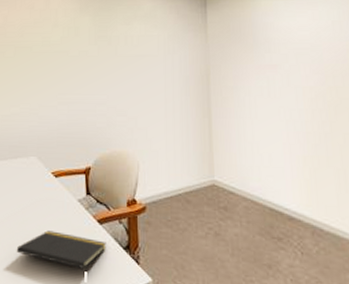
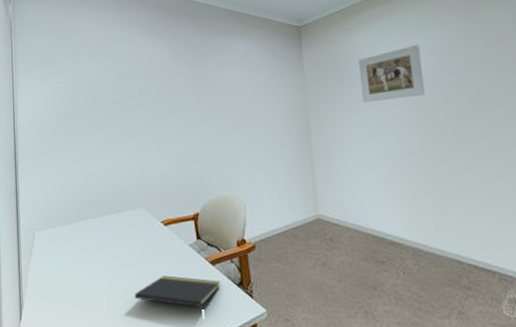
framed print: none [262,14,330,68] -> present [357,44,425,103]

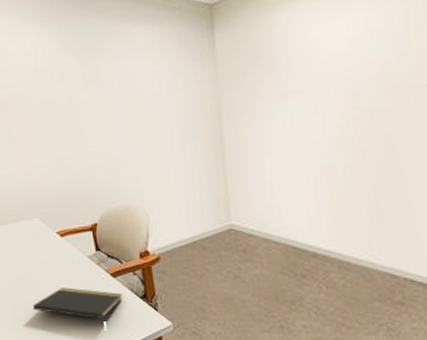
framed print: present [357,44,425,103] -> none [283,21,366,96]

